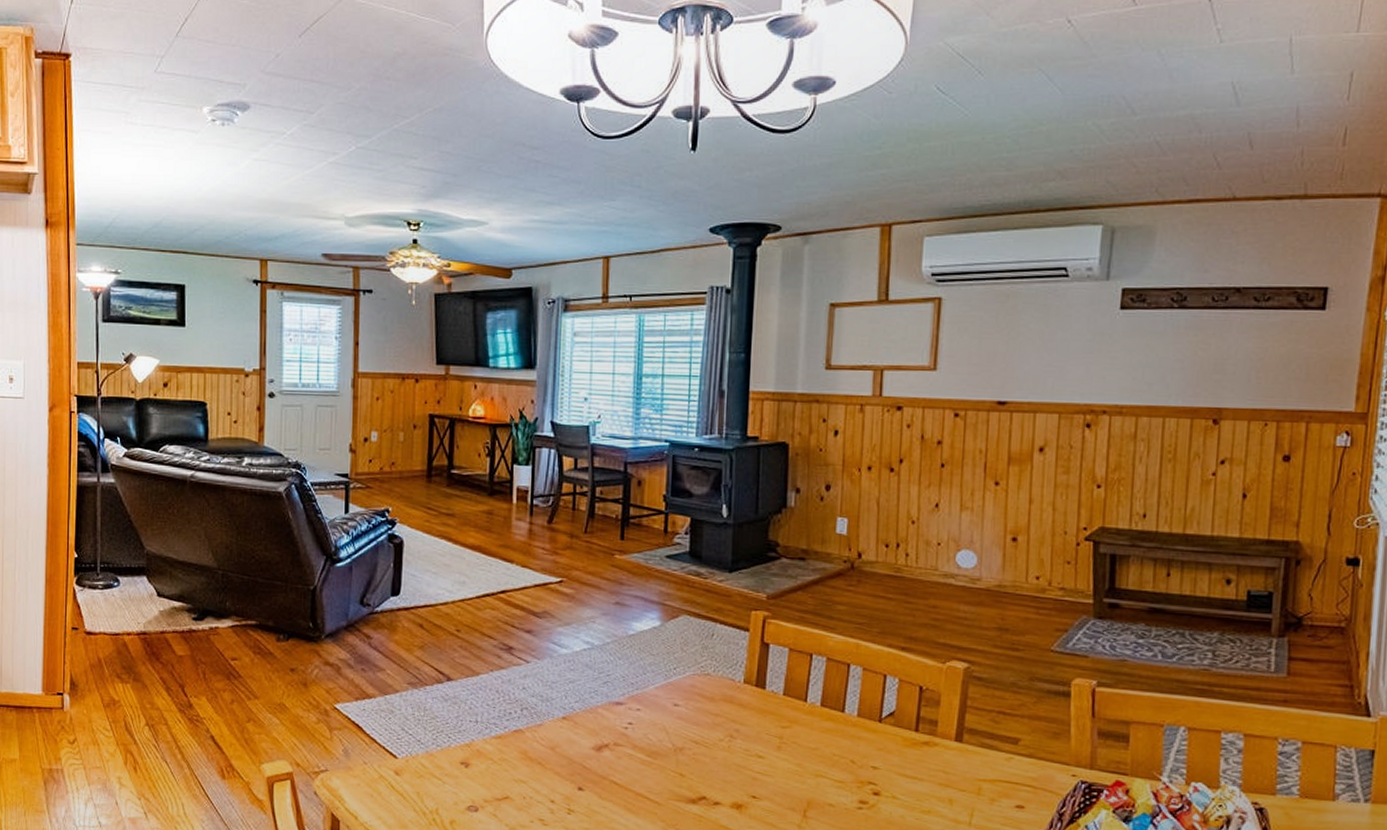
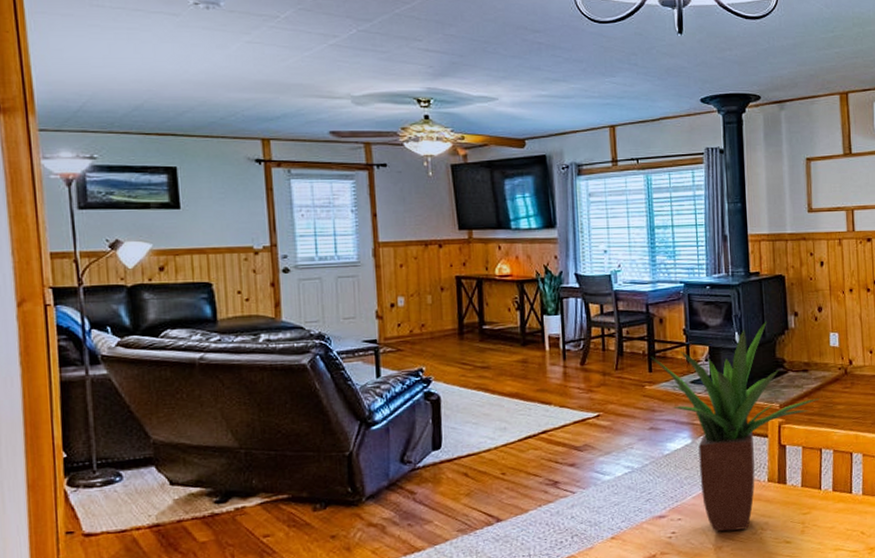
potted plant: none [623,495,816,733] -> present [650,321,819,532]

